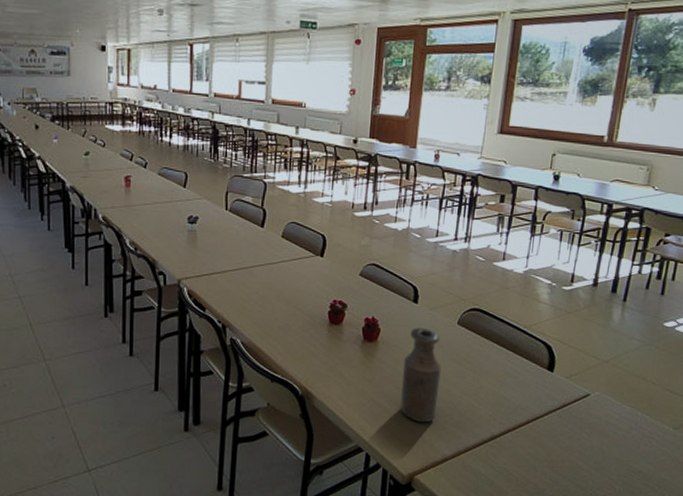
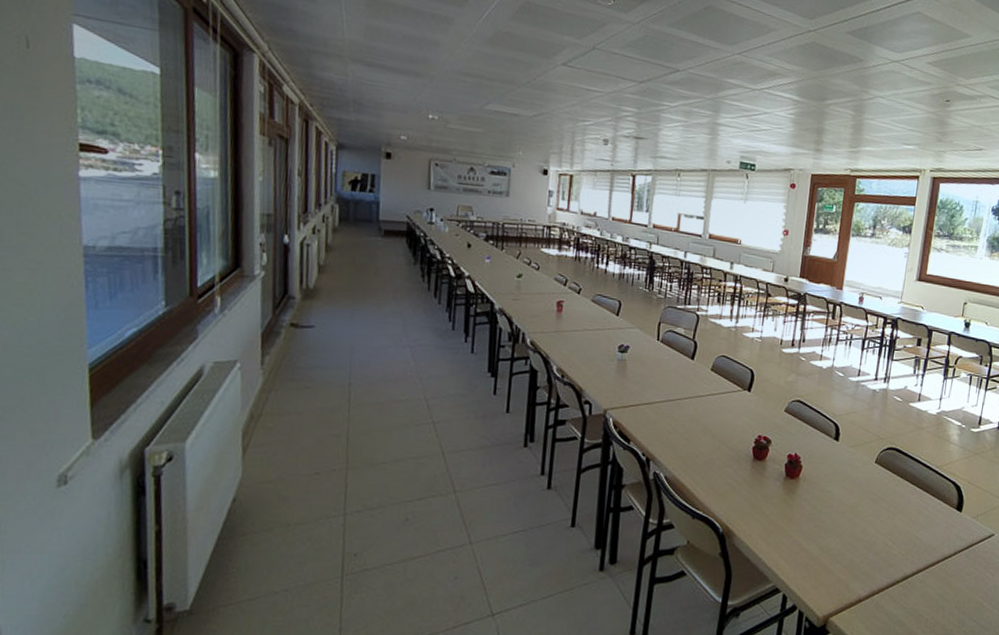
bottle: present [400,327,442,423] -> none [818,465,859,563]

